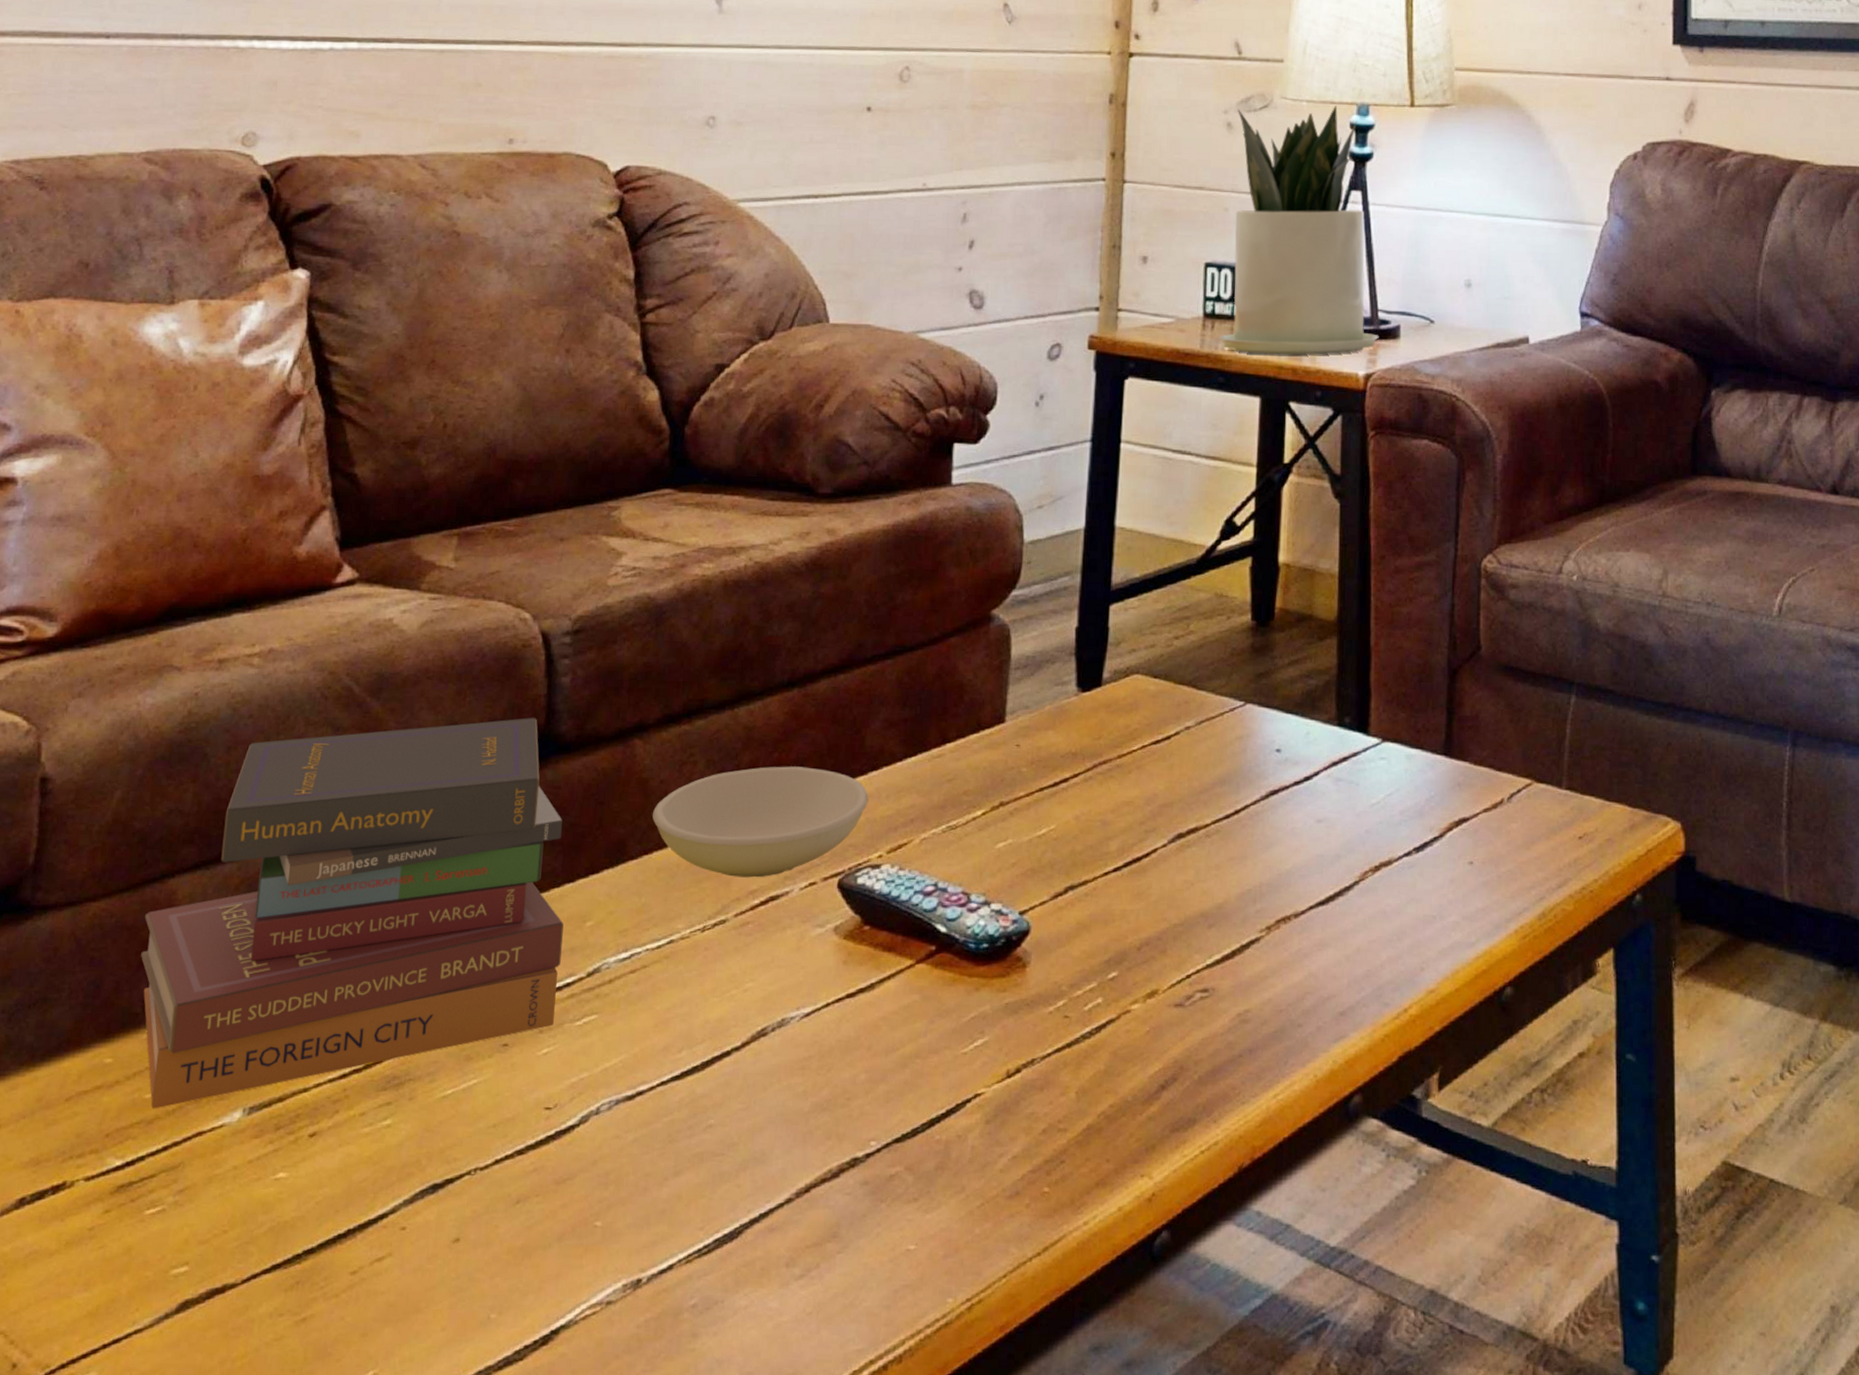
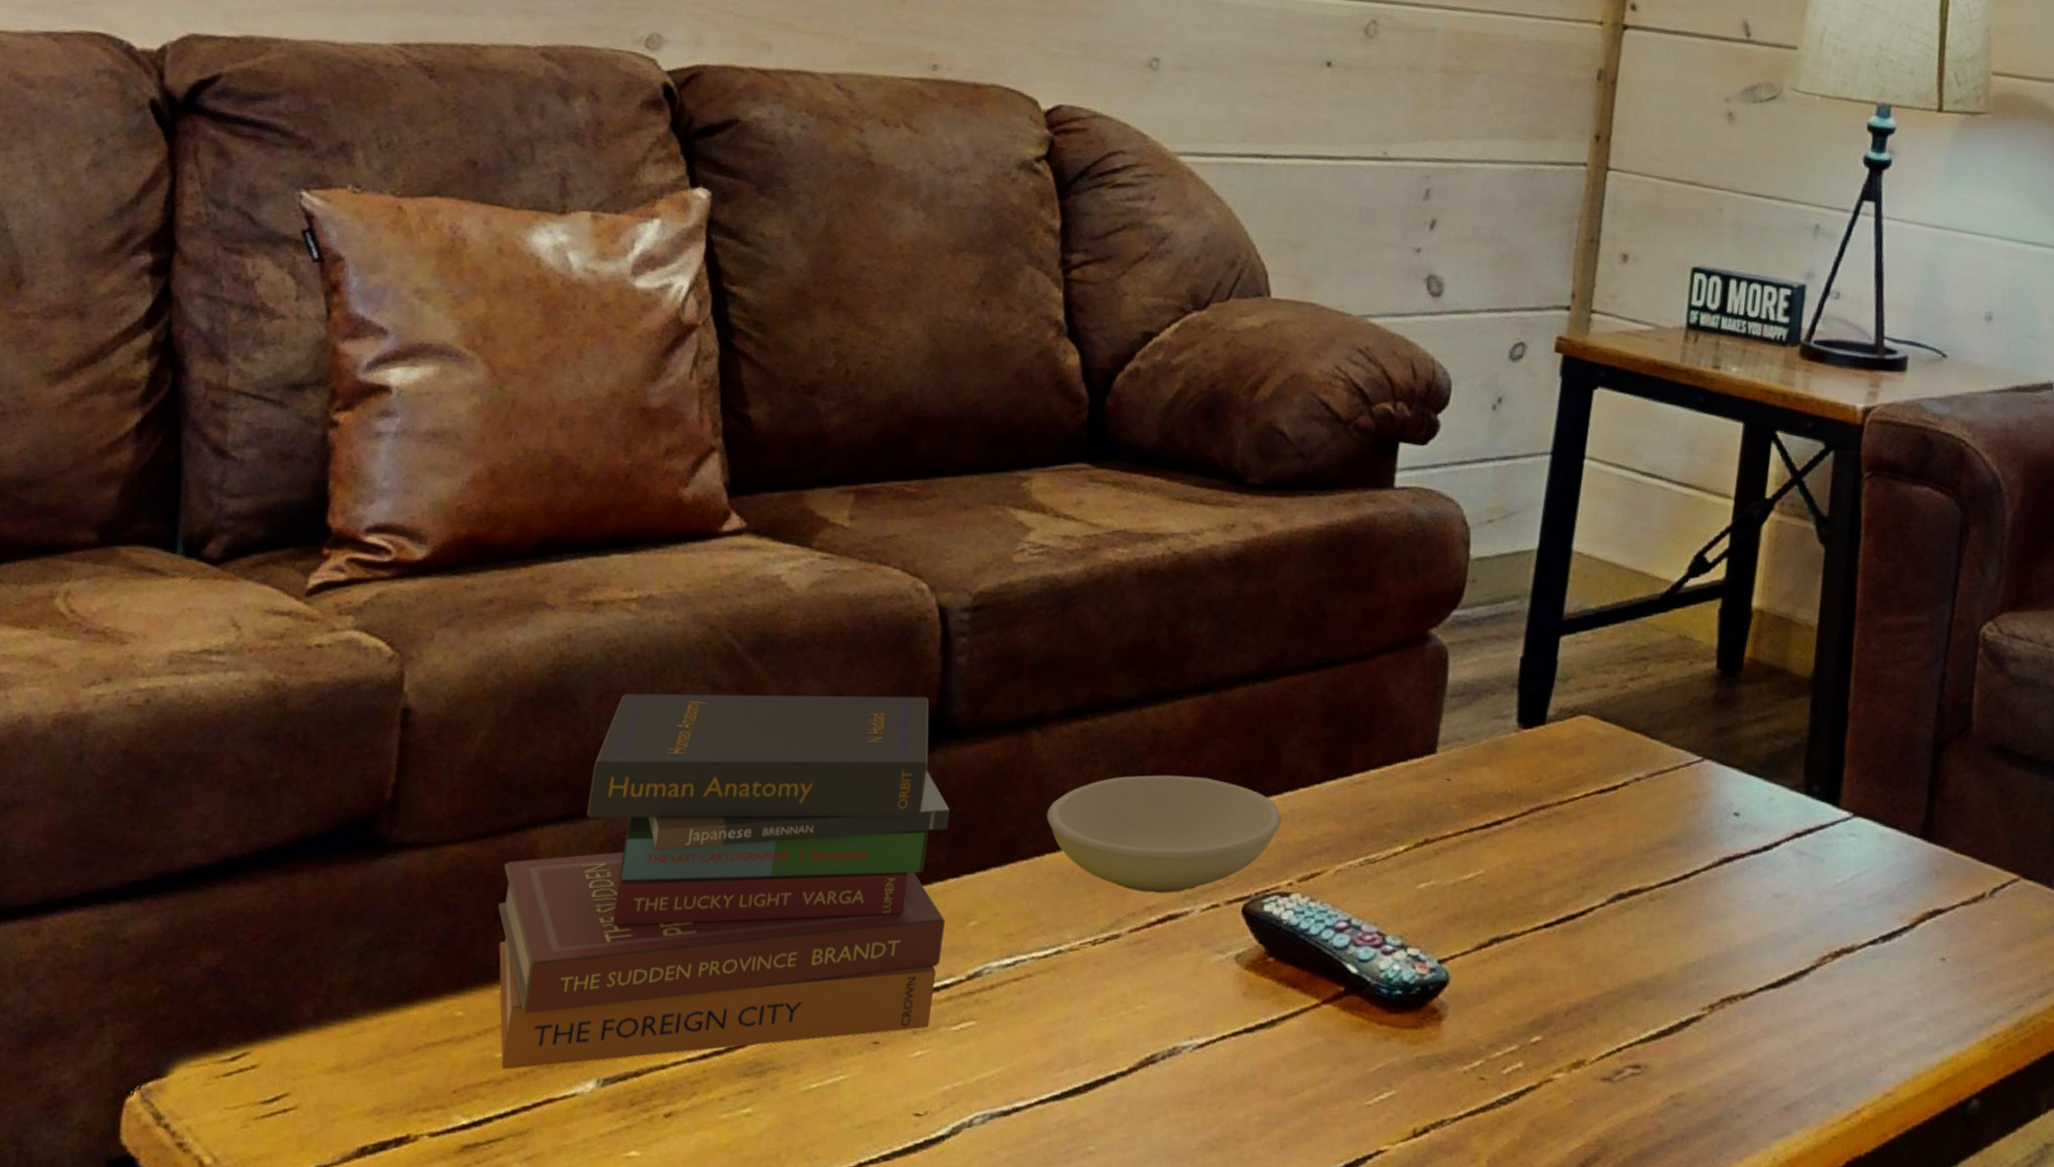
planter: present [1219,106,1379,355] -> none [1702,98,1883,383]

